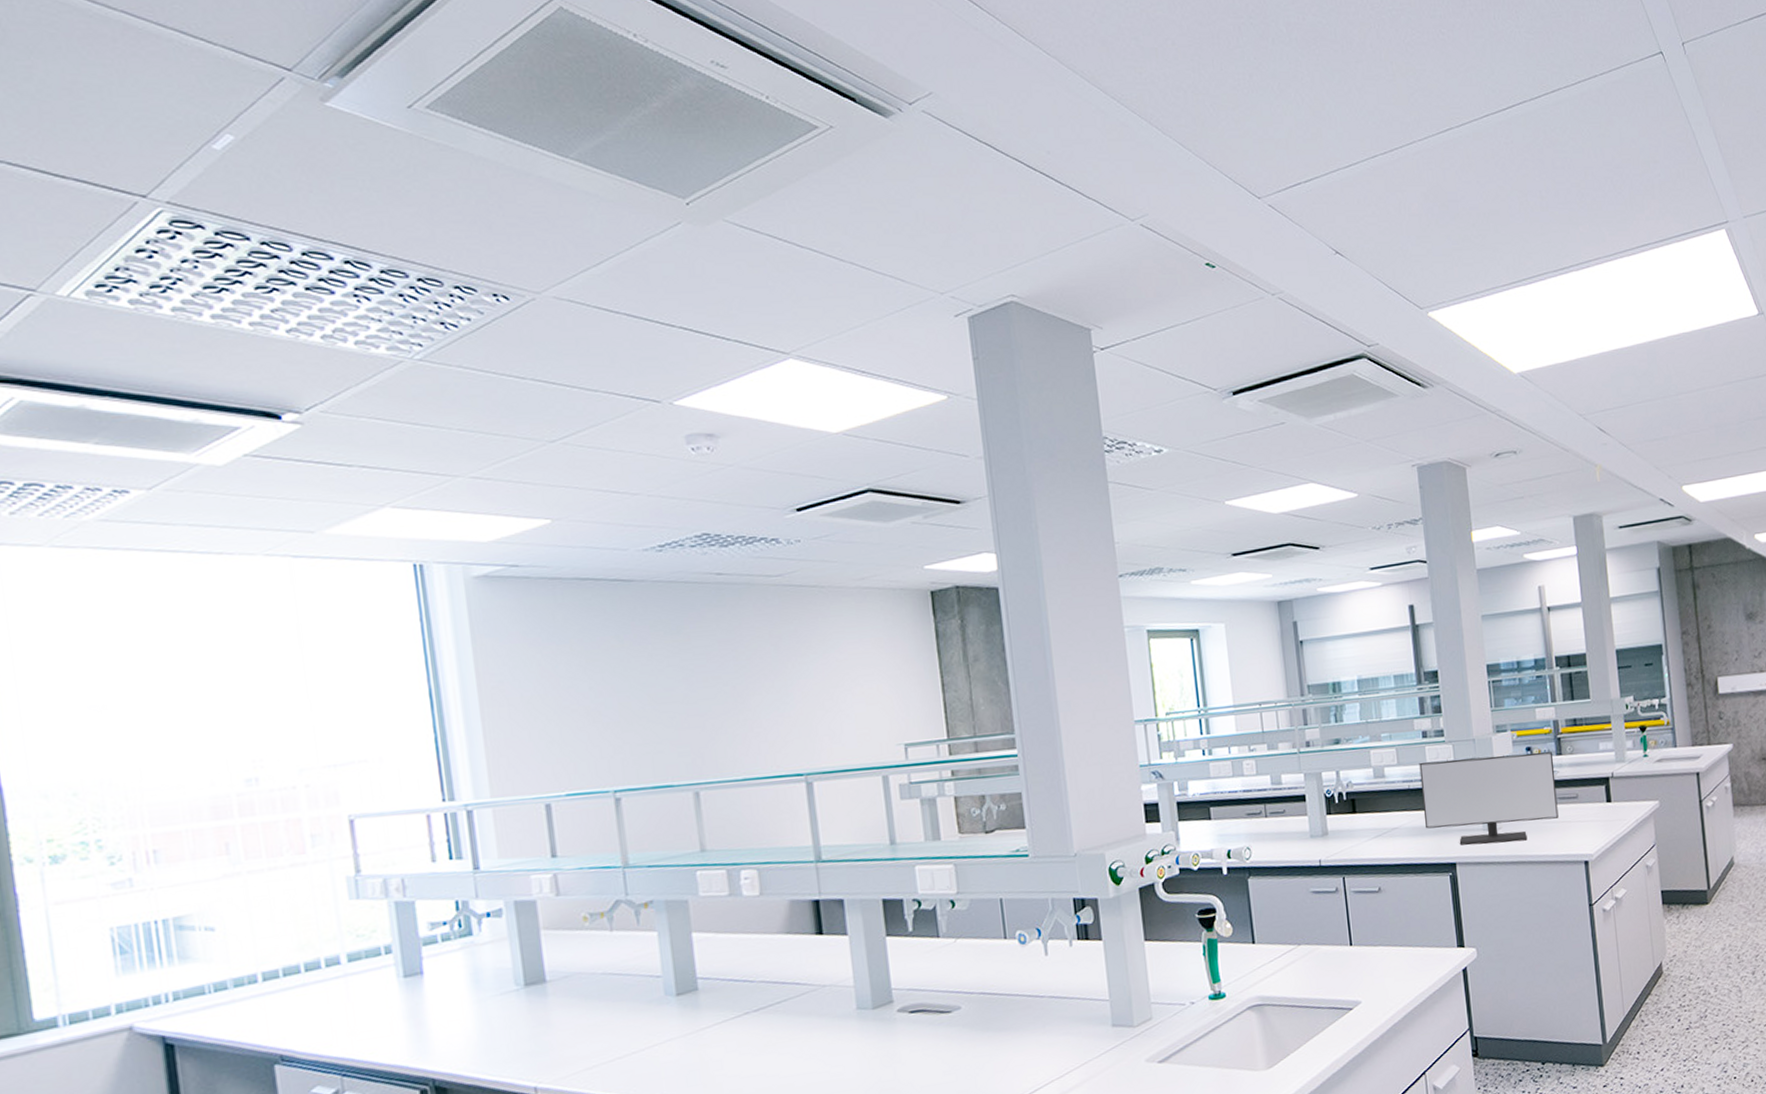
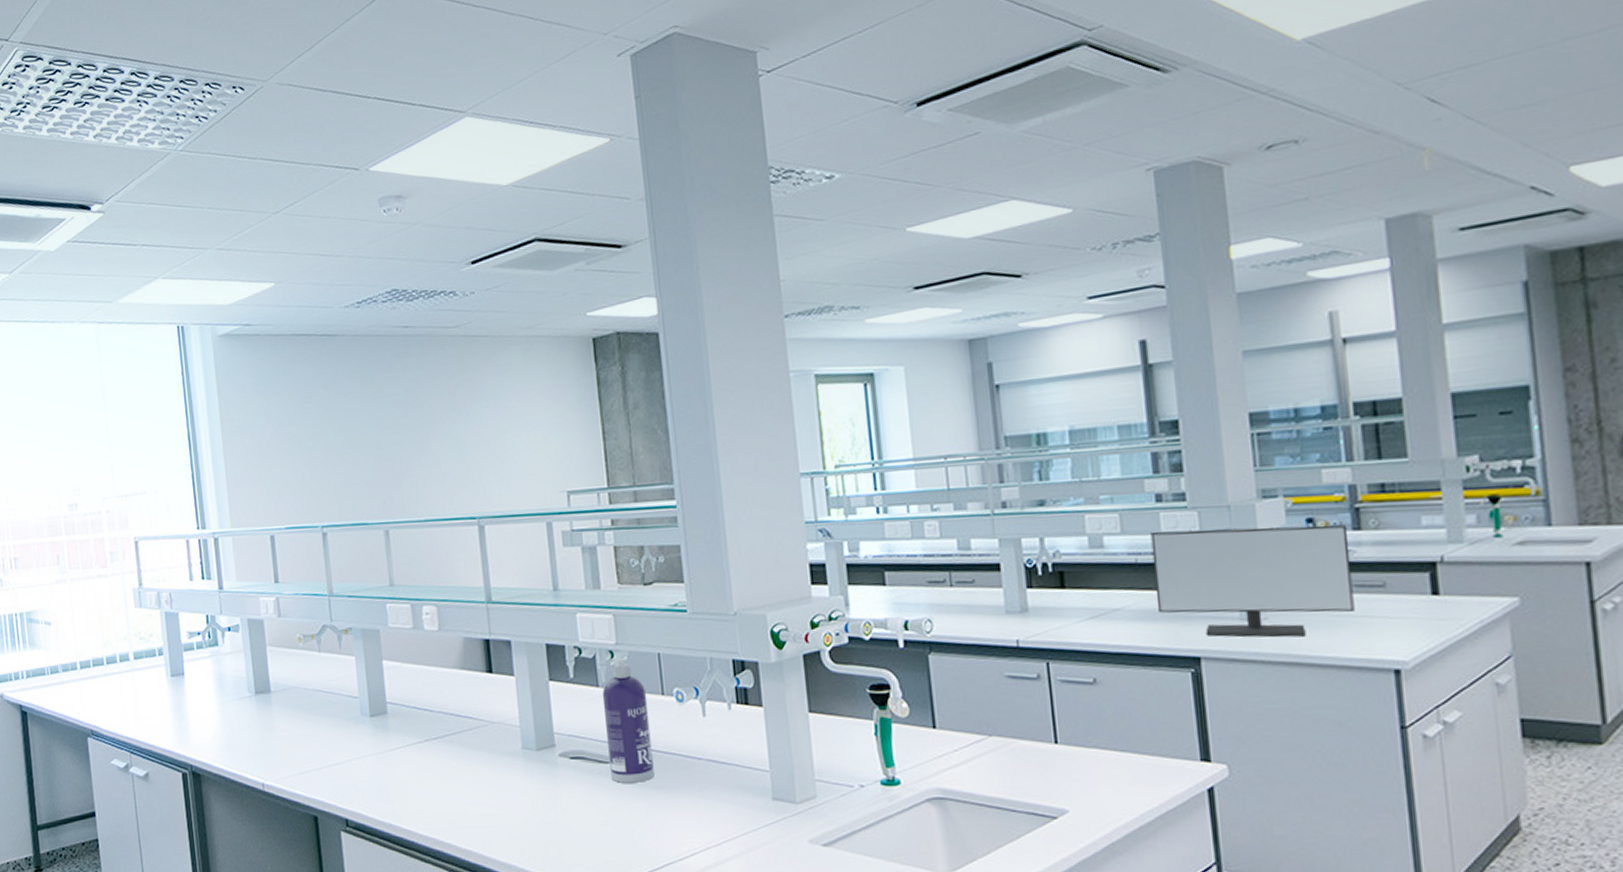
spray bottle: none [943,906,997,1031] -> present [602,657,654,783]

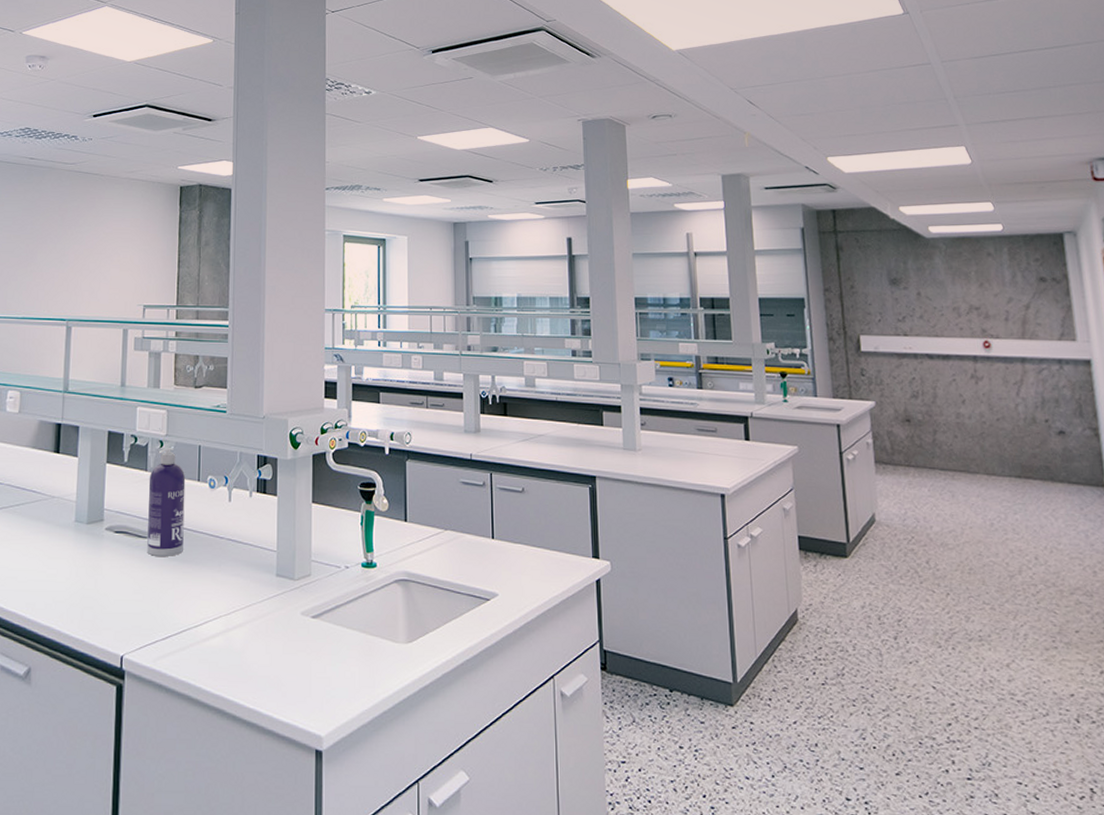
monitor: present [1150,525,1355,638] -> none [567,379,697,465]

